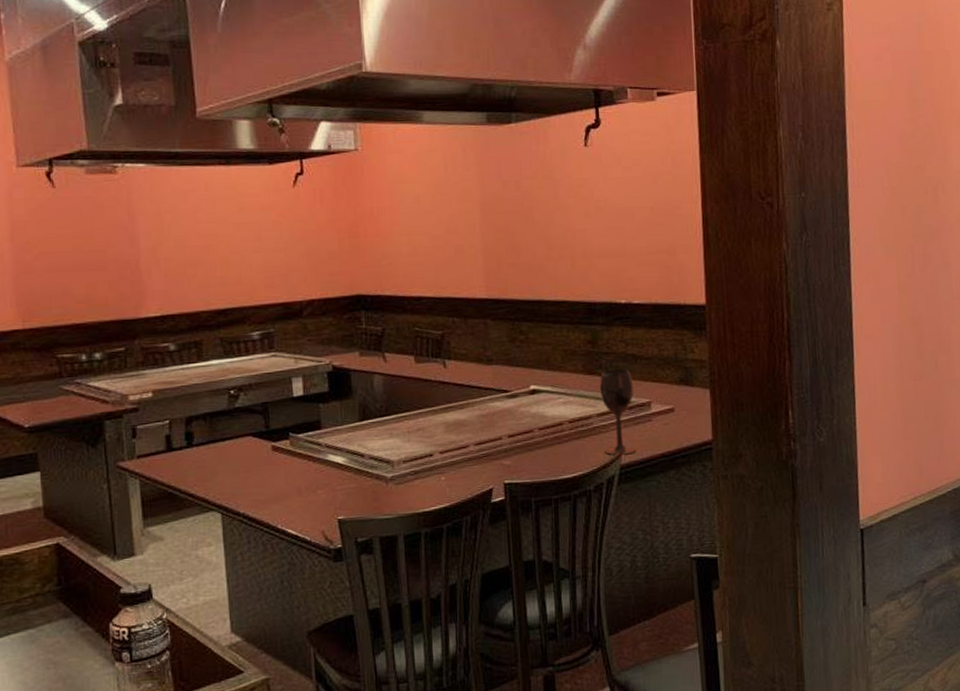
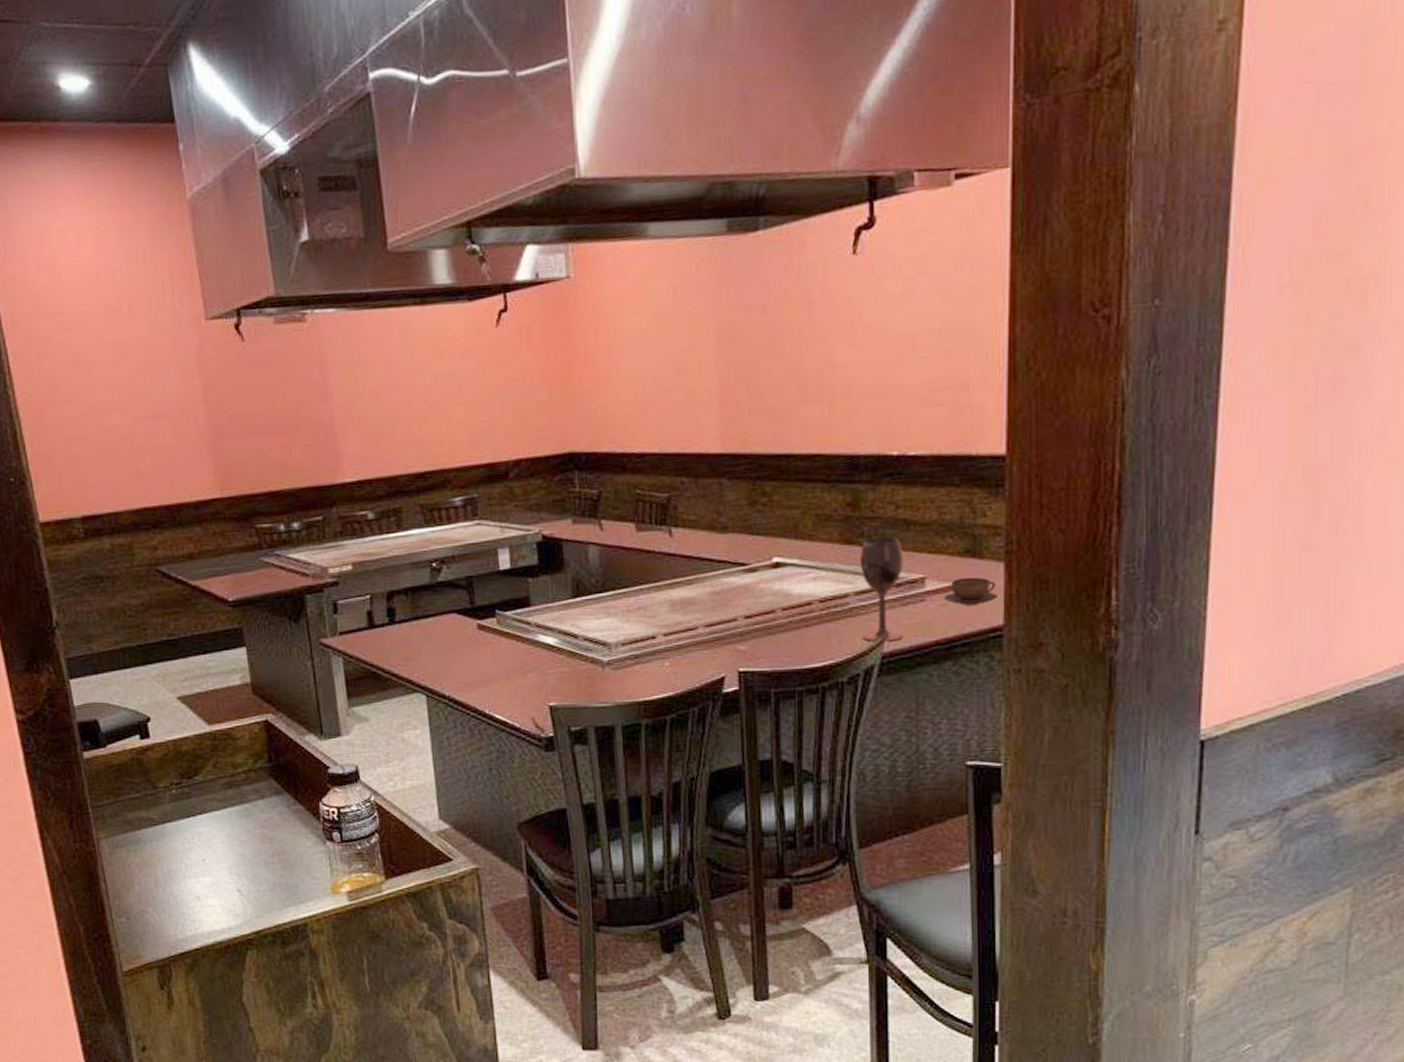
teacup: none [666,401,708,424] -> present [943,577,999,605]

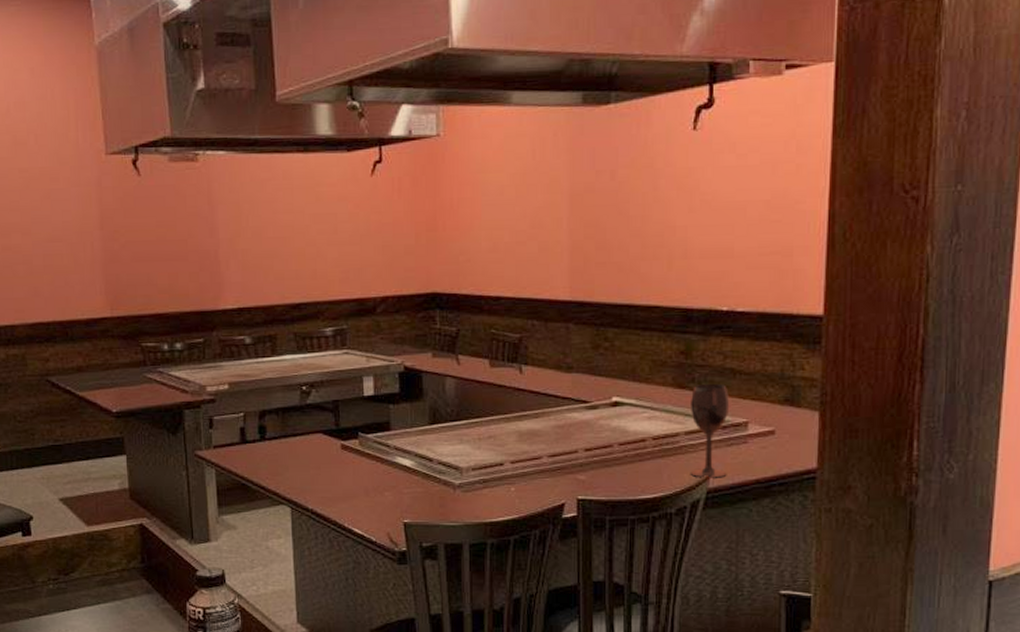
teacup: present [943,577,999,605] -> none [764,423,814,449]

